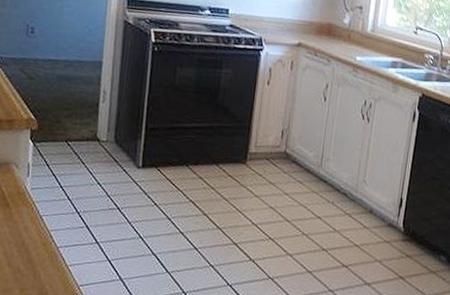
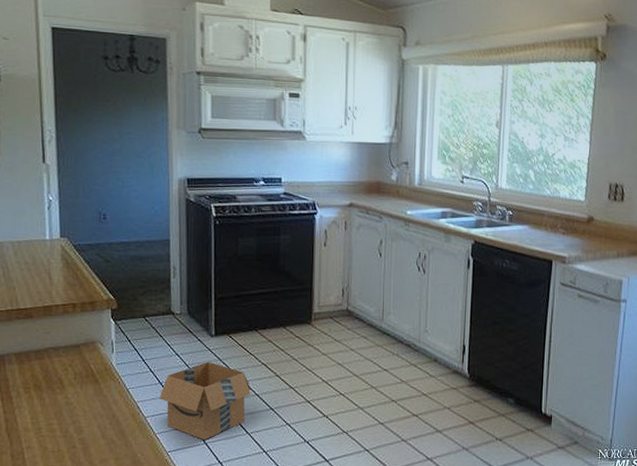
cardboard box: none [75,193,177,277] -> present [160,361,252,441]

